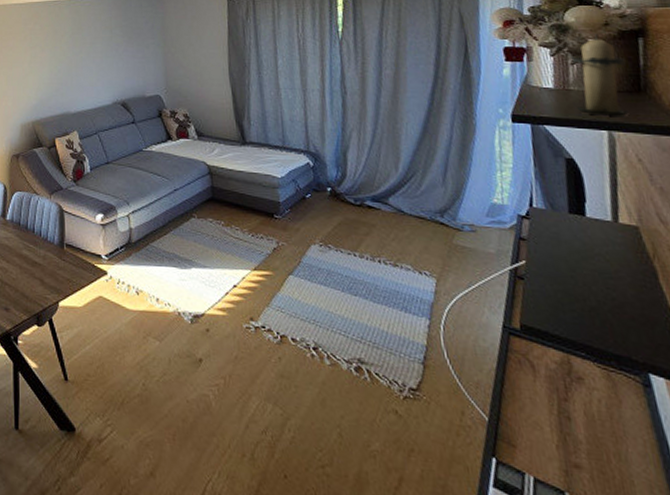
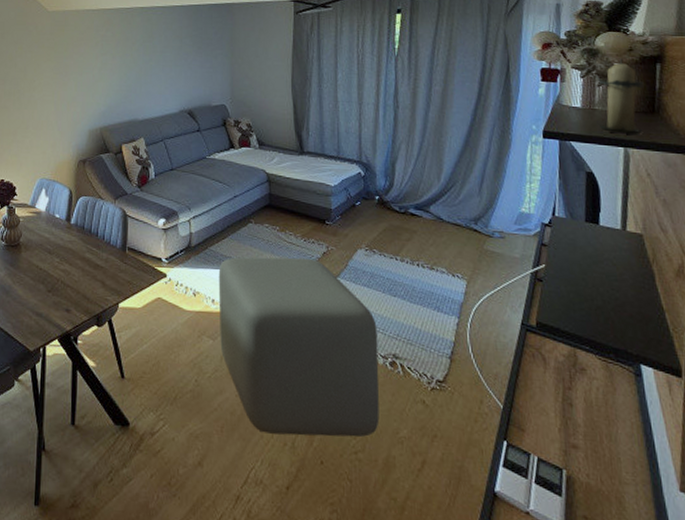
pouf: none [161,253,347,450] -> present [218,257,380,438]

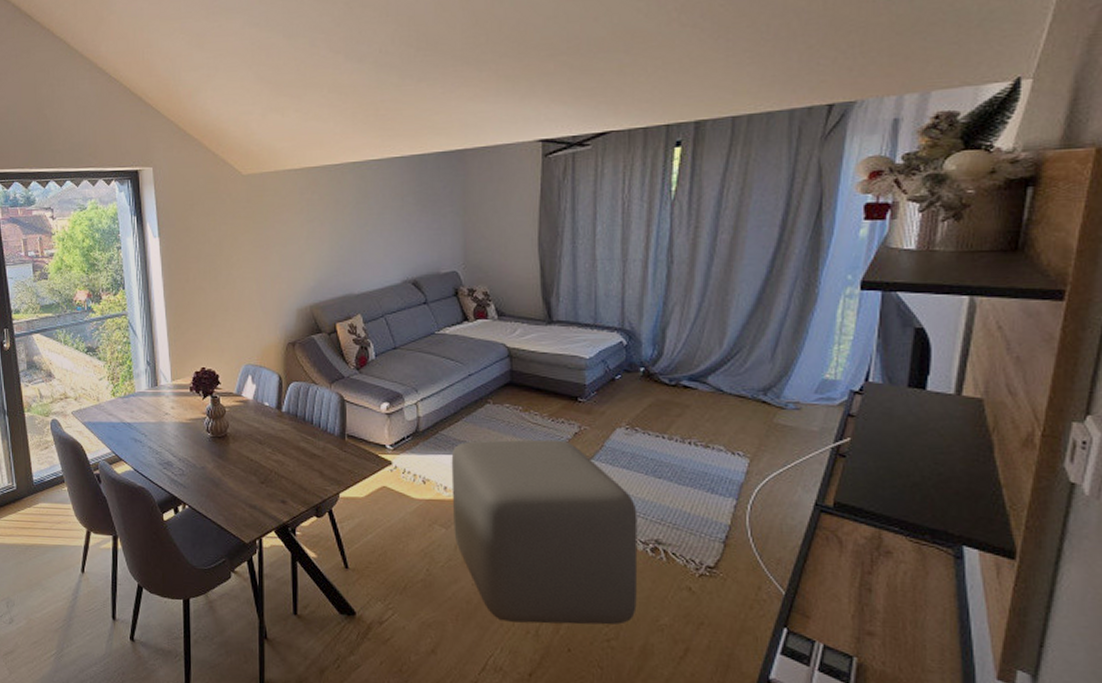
candle: present [598,58,645,134] -> none [937,183,1008,279]

